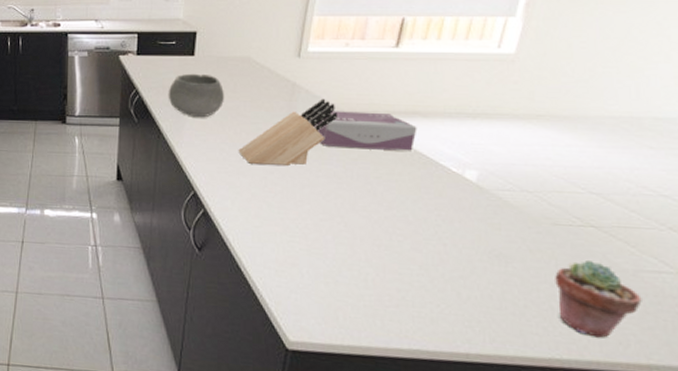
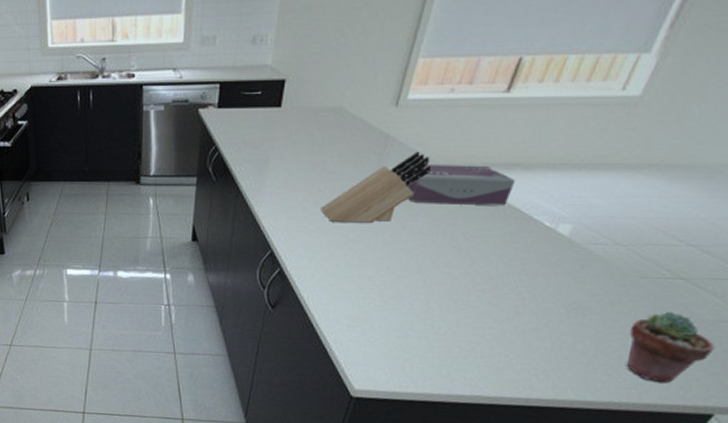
bowl: present [168,73,225,118] -> none [249,127,312,175]

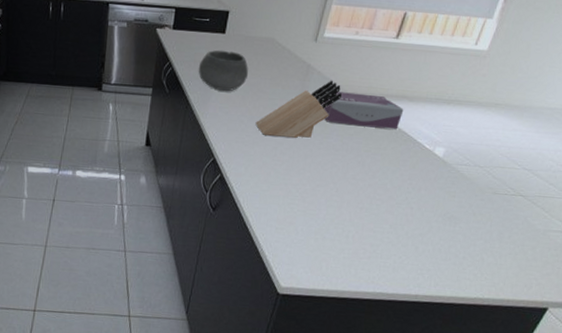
bowl: none [249,127,312,175] -> present [198,50,249,92]
potted succulent: present [627,312,715,383] -> none [487,222,546,282]

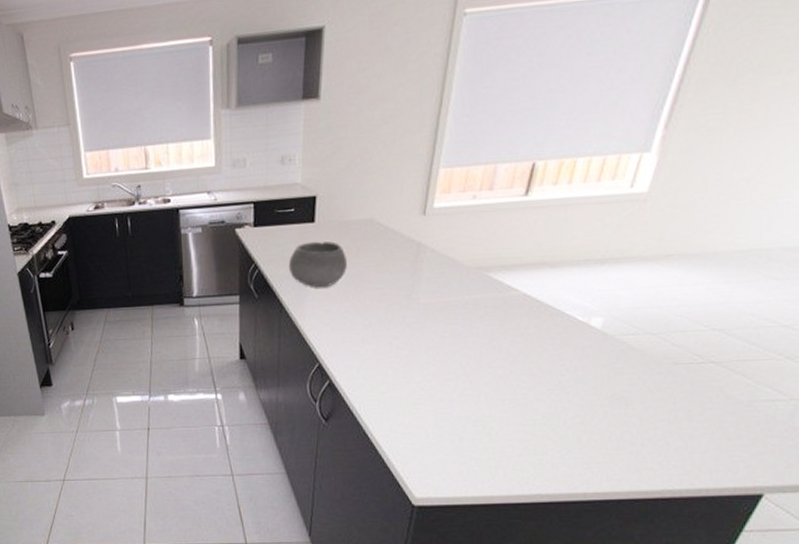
knife block: present [255,80,343,138] -> none [363,256,465,330]
tissue box: present [321,92,404,130] -> none [439,266,545,306]

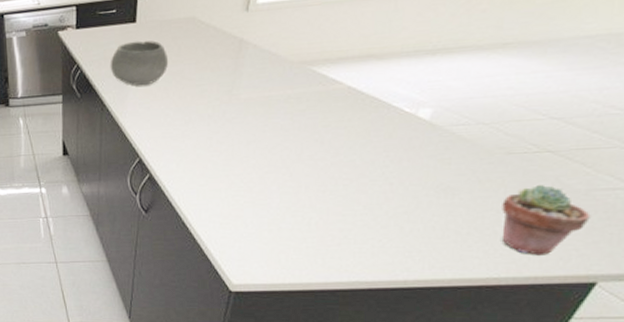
potted succulent: none [672,396,754,467] -> present [502,185,591,255]

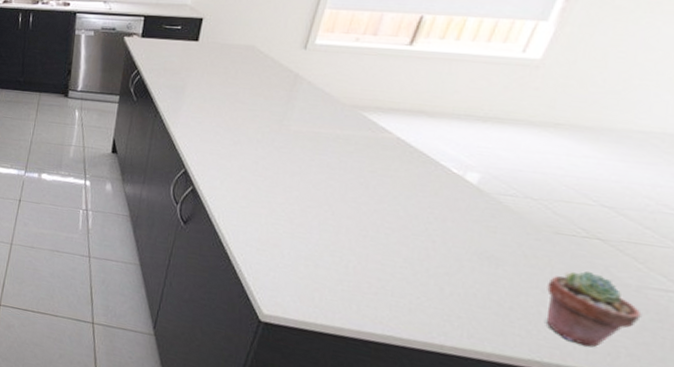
bowl: present [110,40,169,86] -> none [168,58,225,101]

